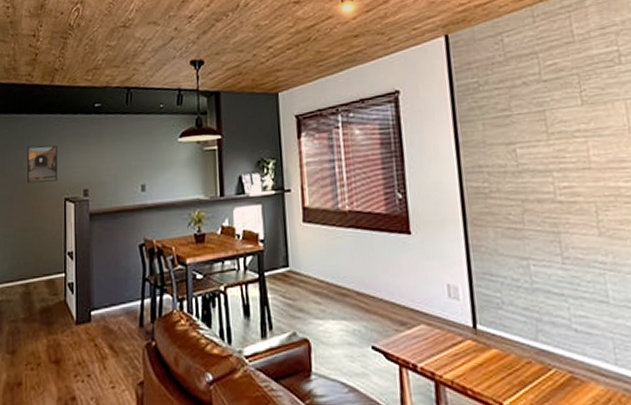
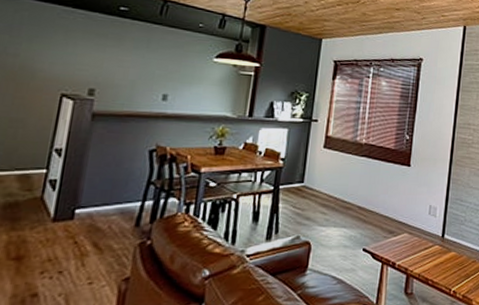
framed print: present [27,145,58,184] -> none [10,32,61,75]

